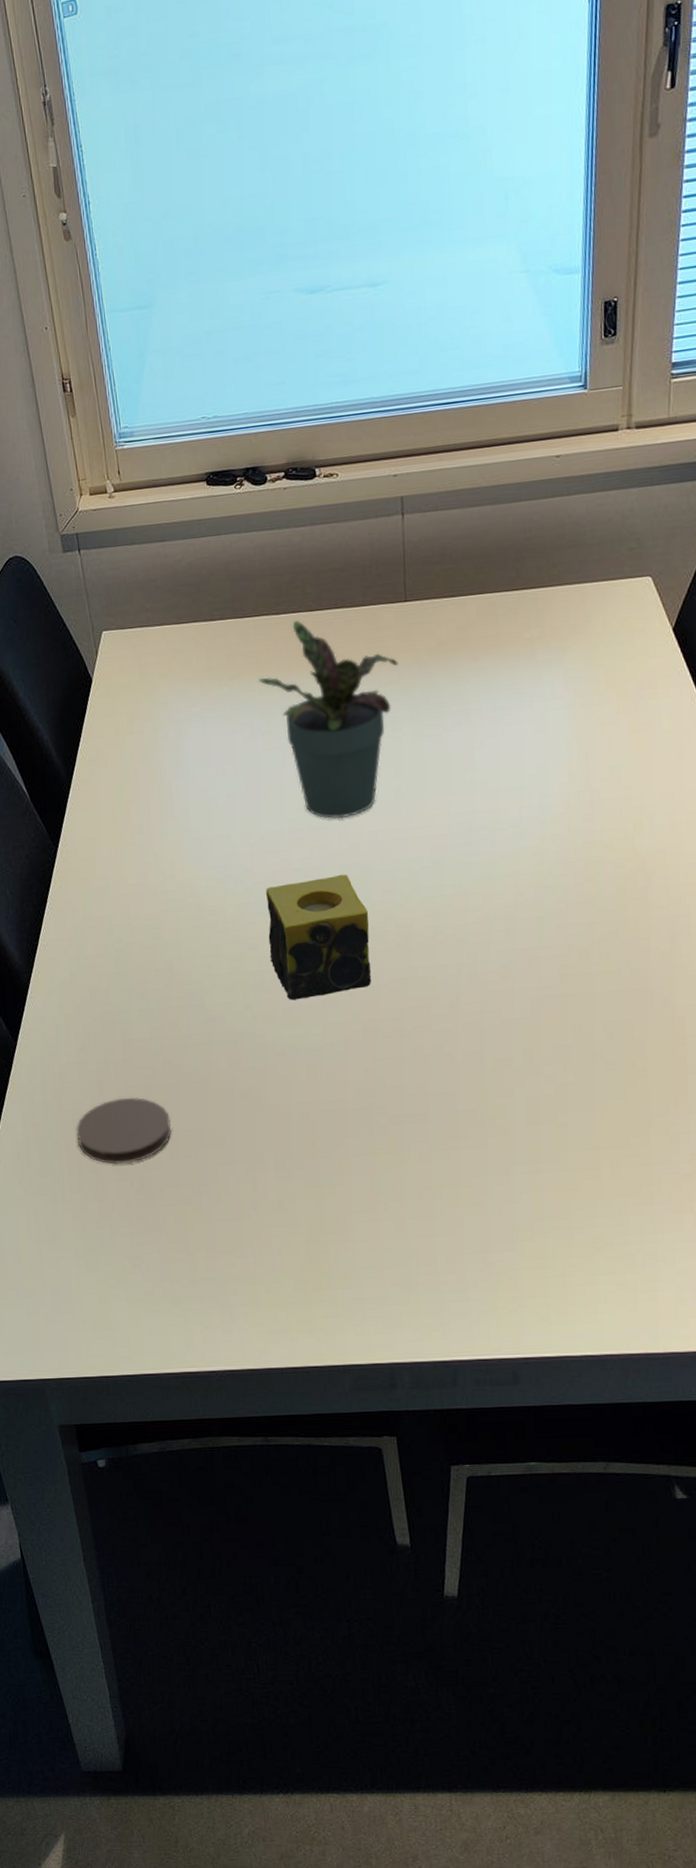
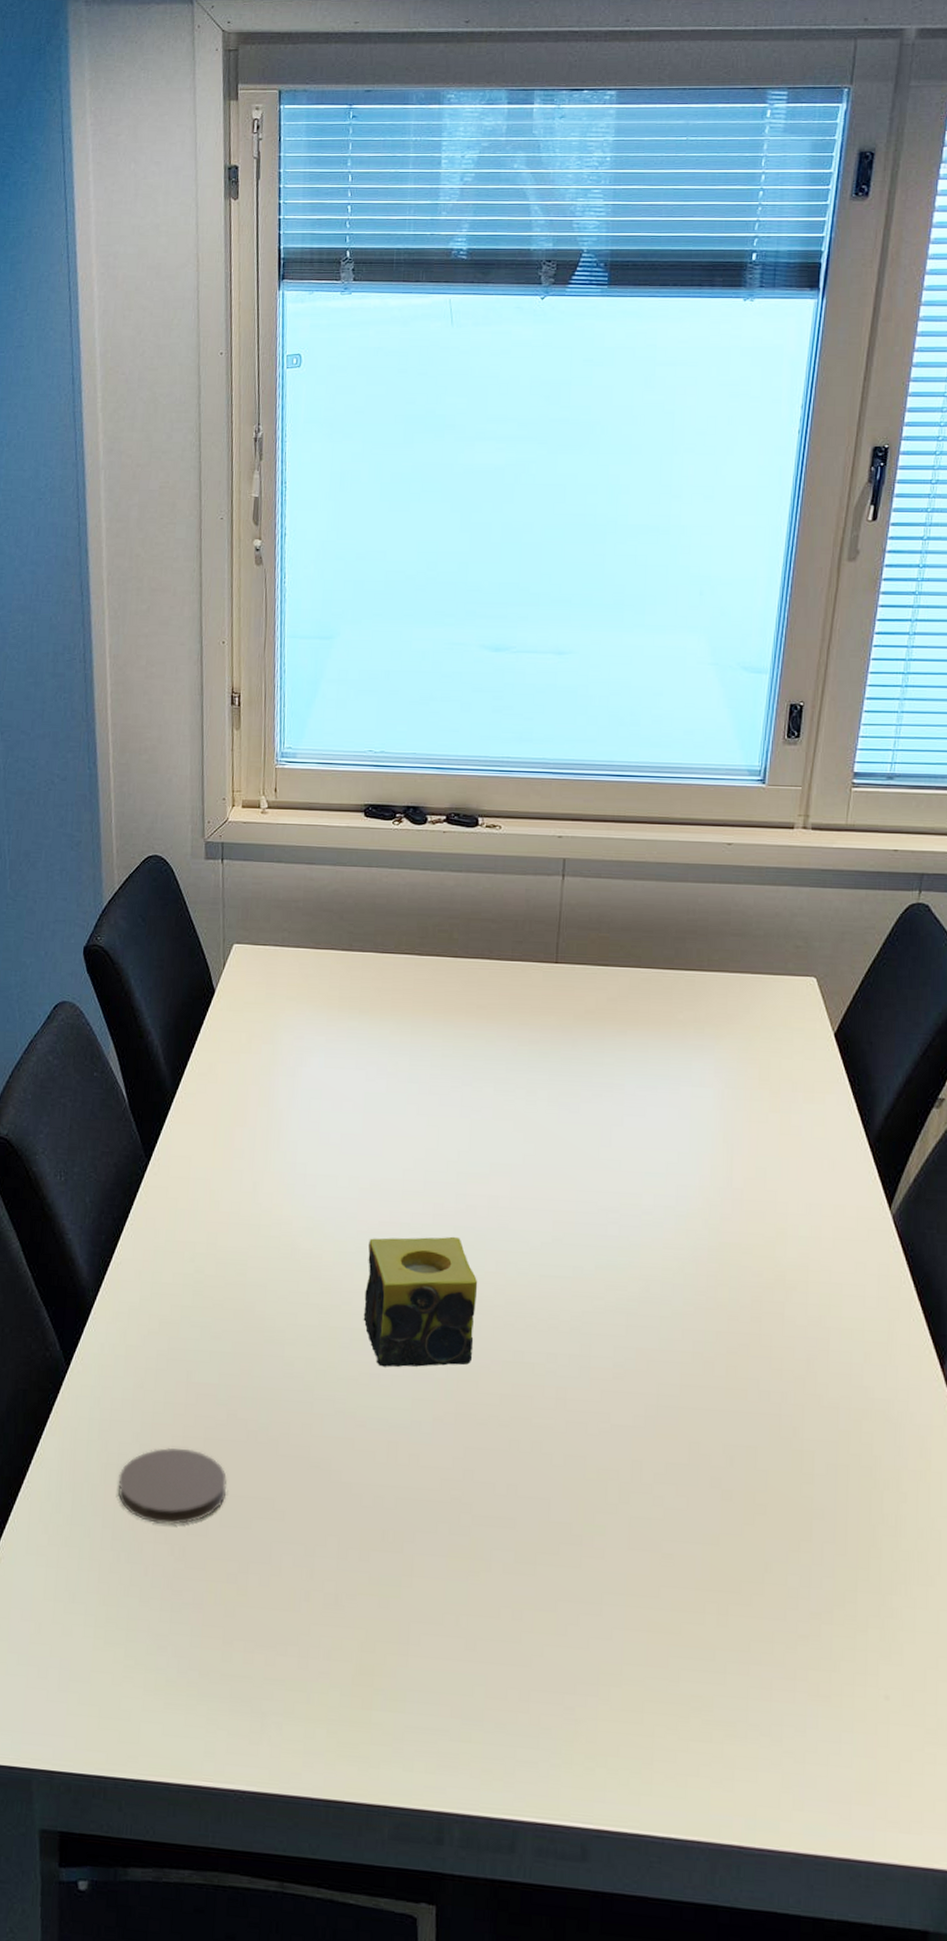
potted plant: present [259,621,399,819] -> none [391,965,542,1177]

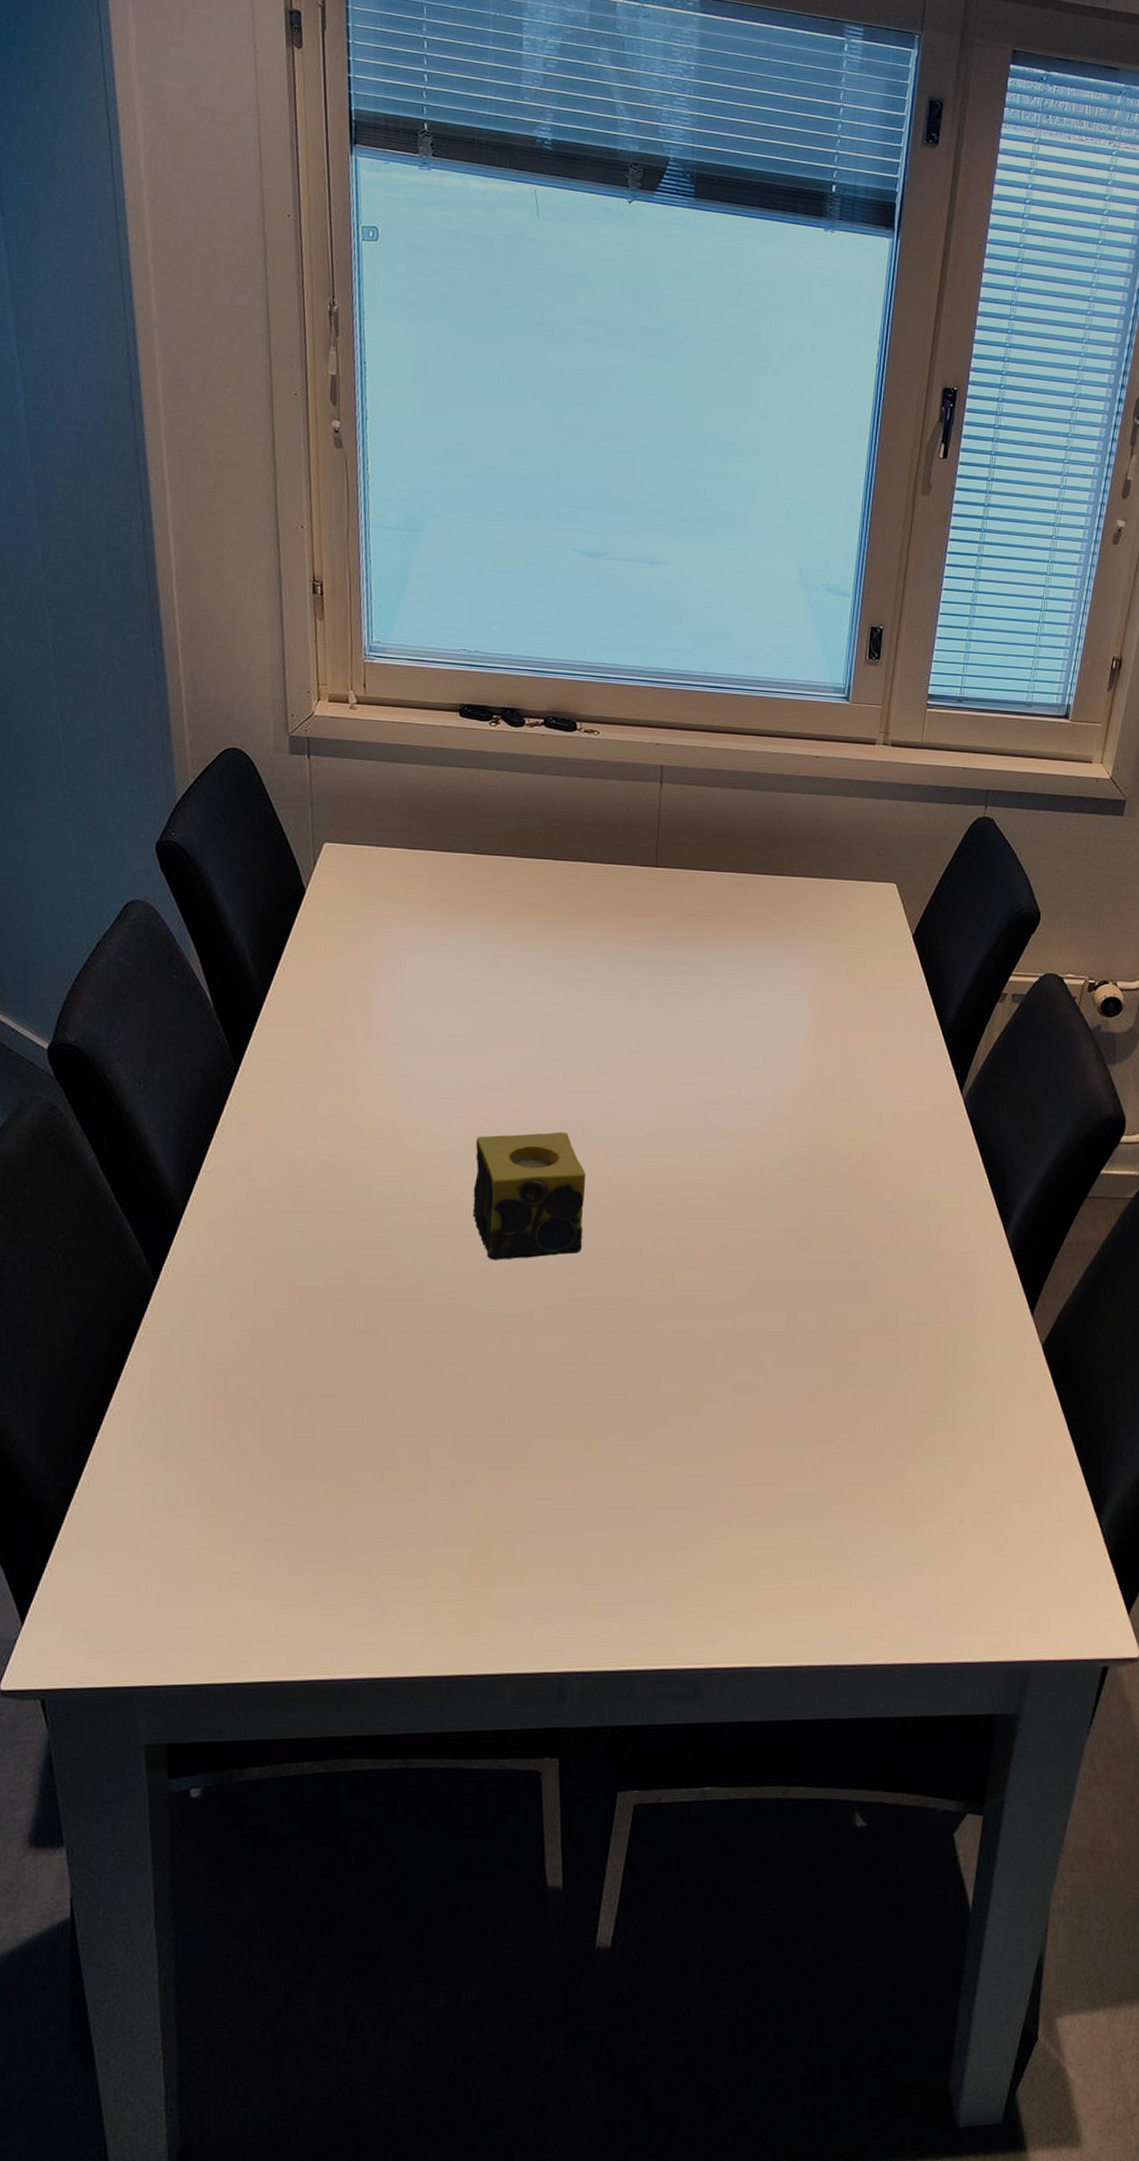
coaster: present [118,1448,227,1525] -> none [218,1354,335,1430]

